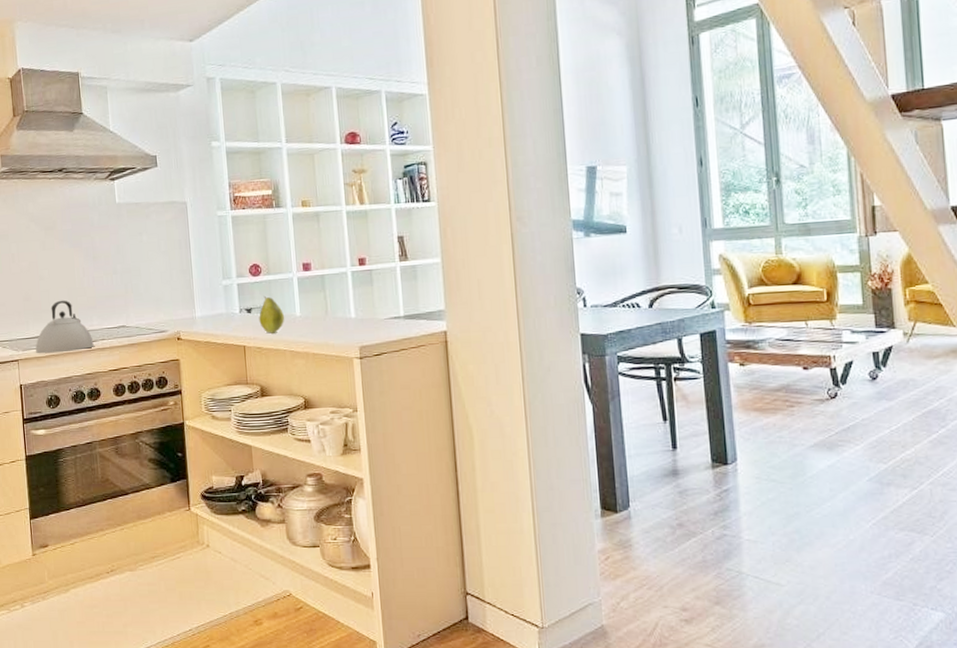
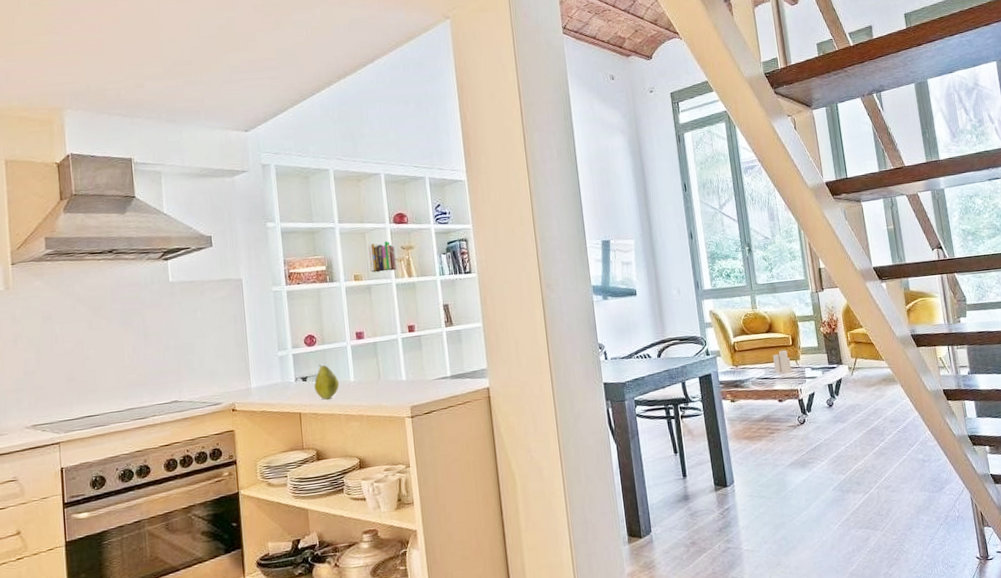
kettle: present [35,300,94,354] -> none [78,378,144,435]
books: none [315,163,347,199] -> present [367,241,396,273]
candle: none [799,306,826,336] -> present [773,350,793,374]

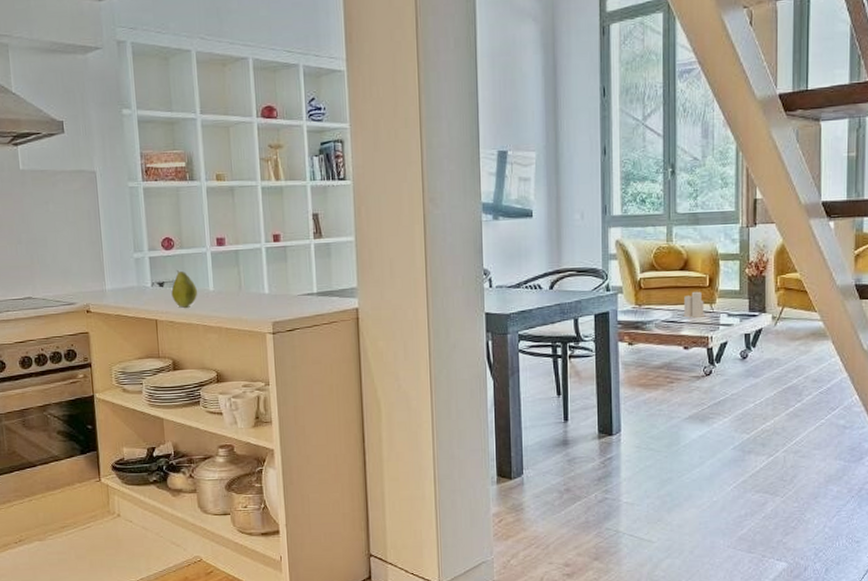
books: present [367,241,396,273] -> none [231,137,263,173]

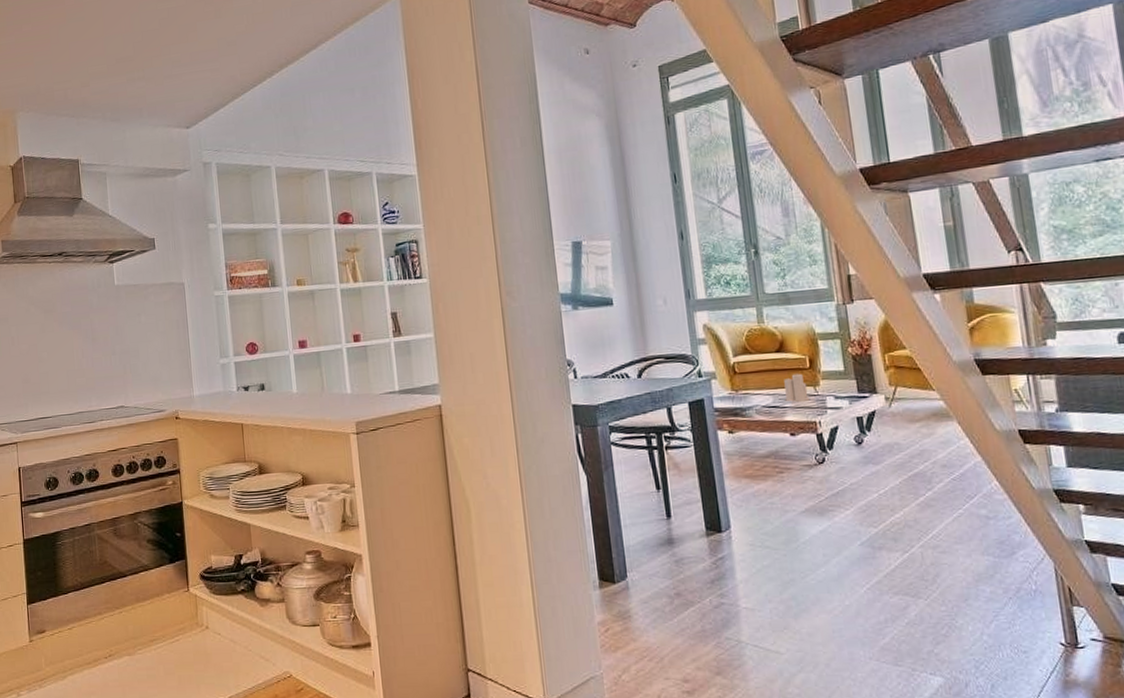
fruit: present [171,269,198,308] -> none [256,373,282,411]

